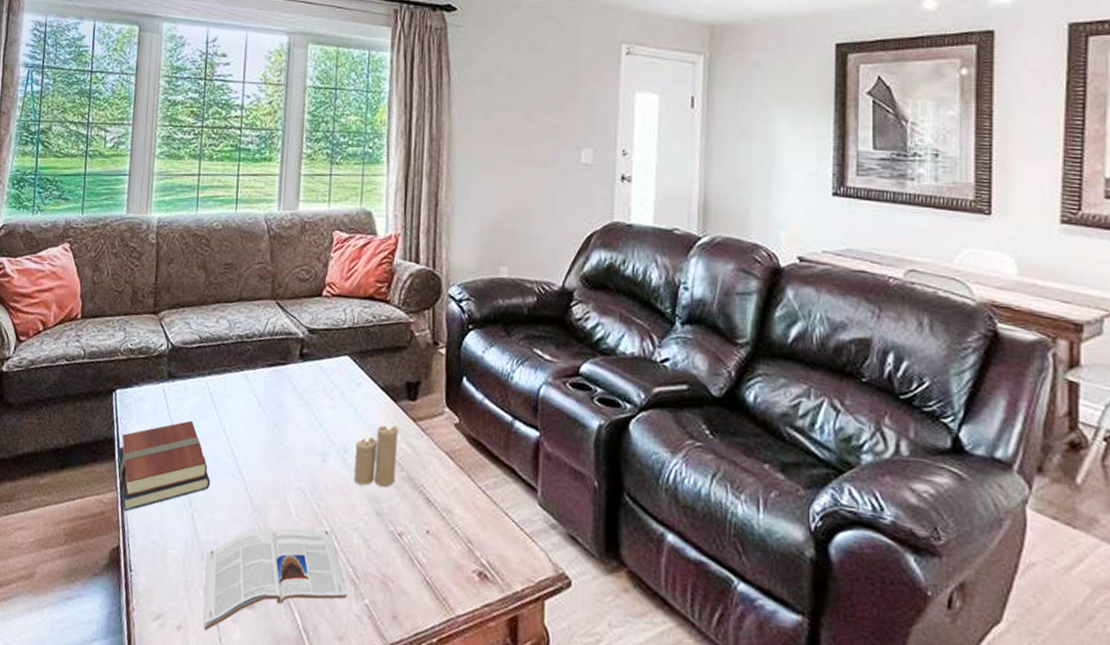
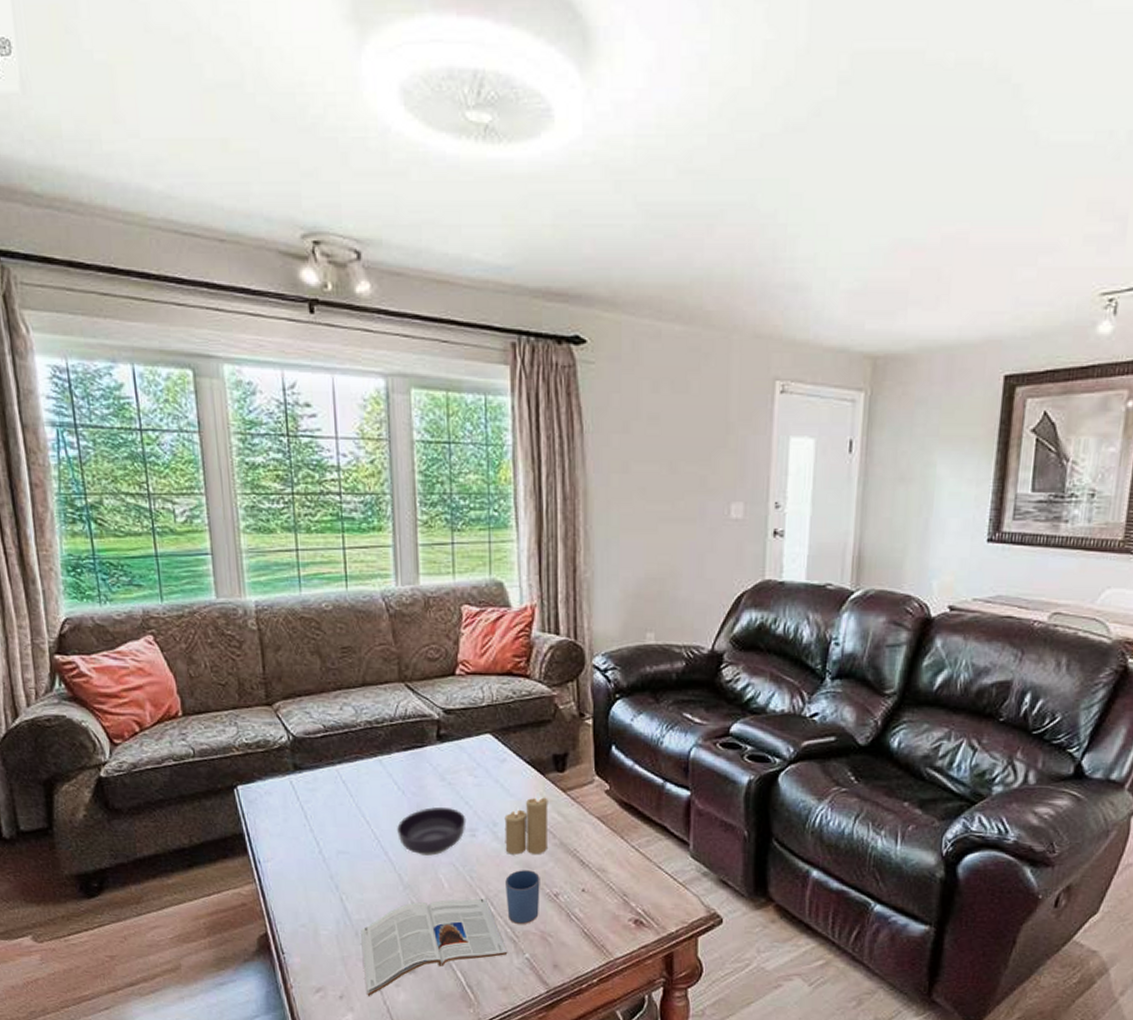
books: present [116,420,211,512] -> none [249,809,356,901]
bowl: none [253,427,319,479] -> present [397,807,466,856]
mug: none [350,502,386,565] -> present [505,870,540,925]

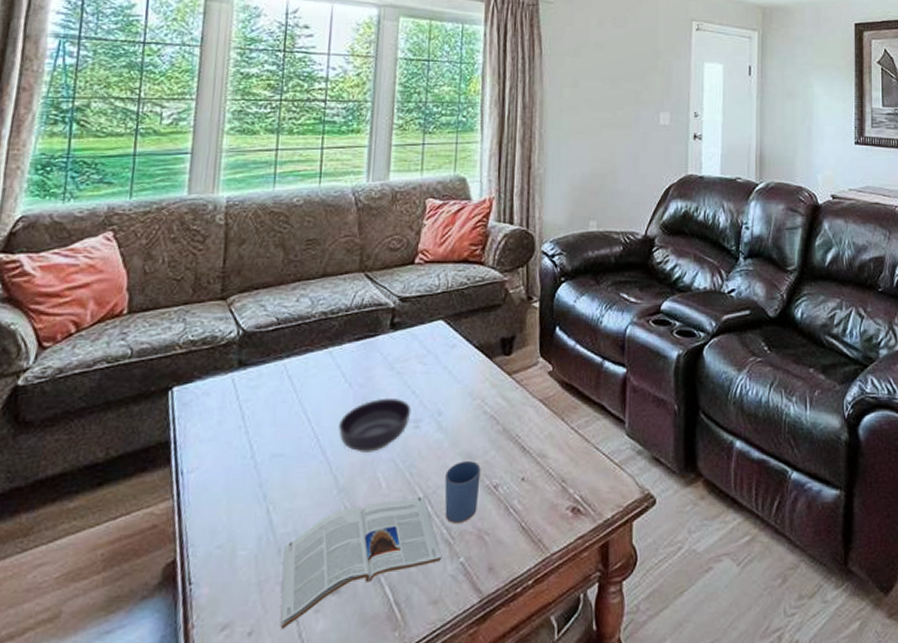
candle: present [504,791,548,855] -> none [448,376,494,445]

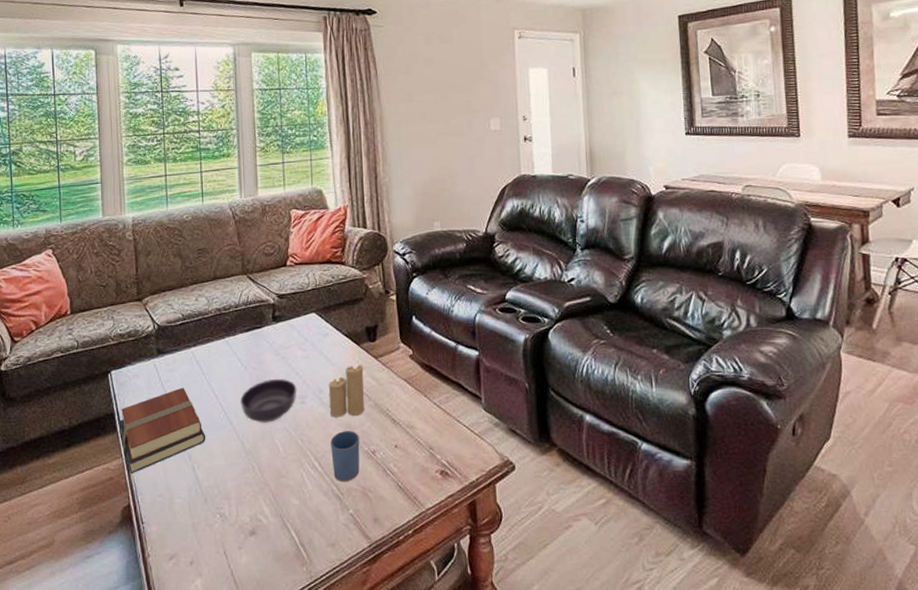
books: none [173,408,290,520] -> present [118,387,206,474]
magazine: present [280,496,442,629] -> none [209,459,335,560]
candle: none [448,376,494,445] -> present [328,360,364,417]

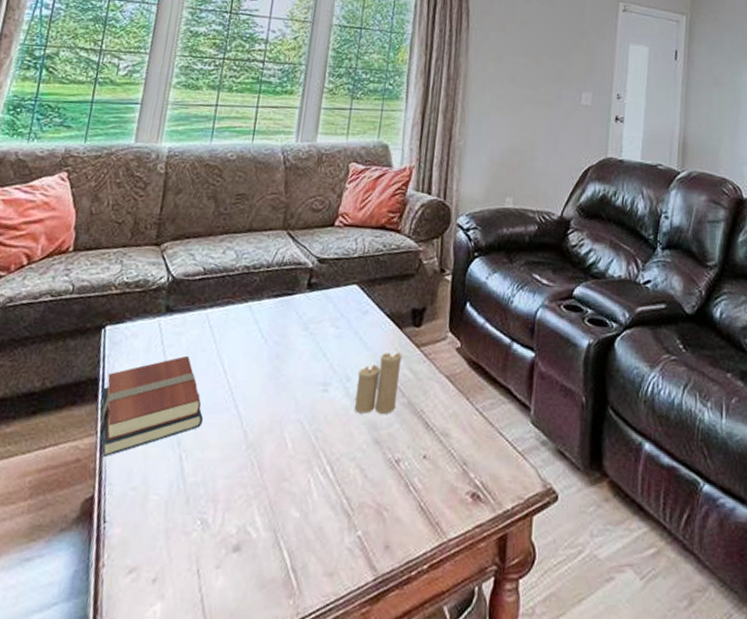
bowl: present [240,379,297,423] -> none [252,358,322,411]
mug: present [331,431,360,483] -> none [346,431,384,496]

